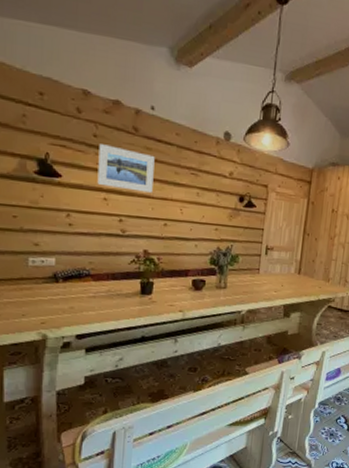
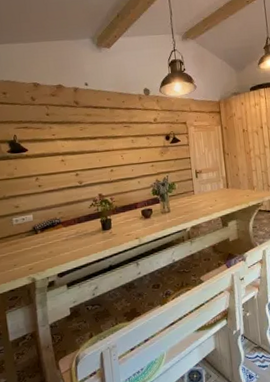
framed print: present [97,144,155,193] -> none [51,119,97,151]

